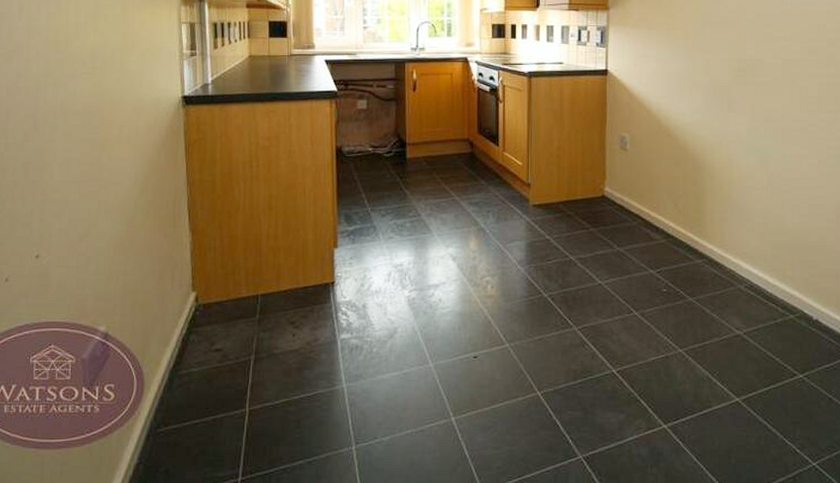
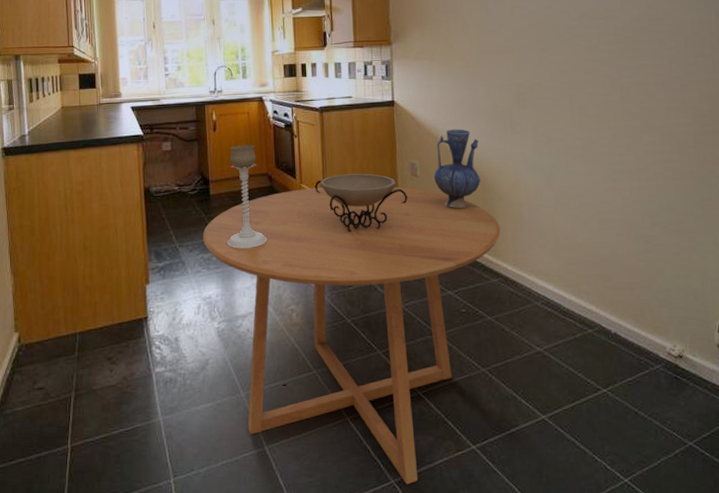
dining table: none [396,156,709,461] -> present [202,187,501,485]
candle holder: none [422,107,465,216] -> present [227,145,268,249]
decorative bowl: none [518,144,616,205] -> present [314,173,408,233]
vase: none [643,103,693,186] -> present [433,129,480,209]

